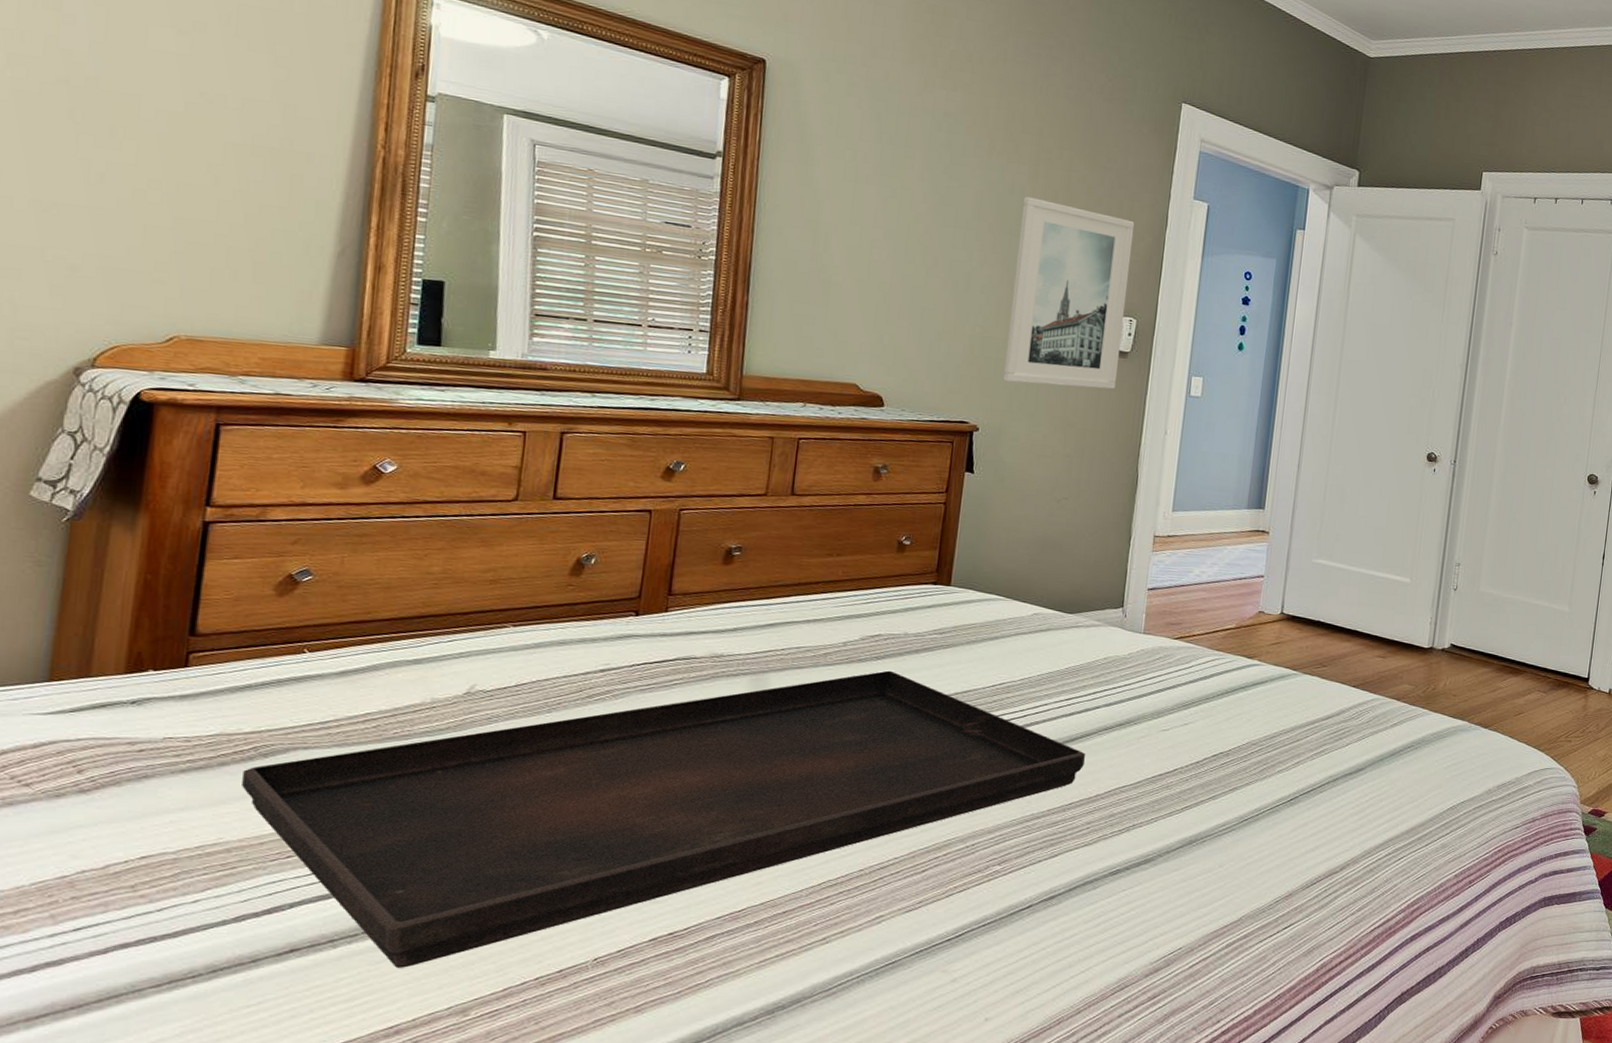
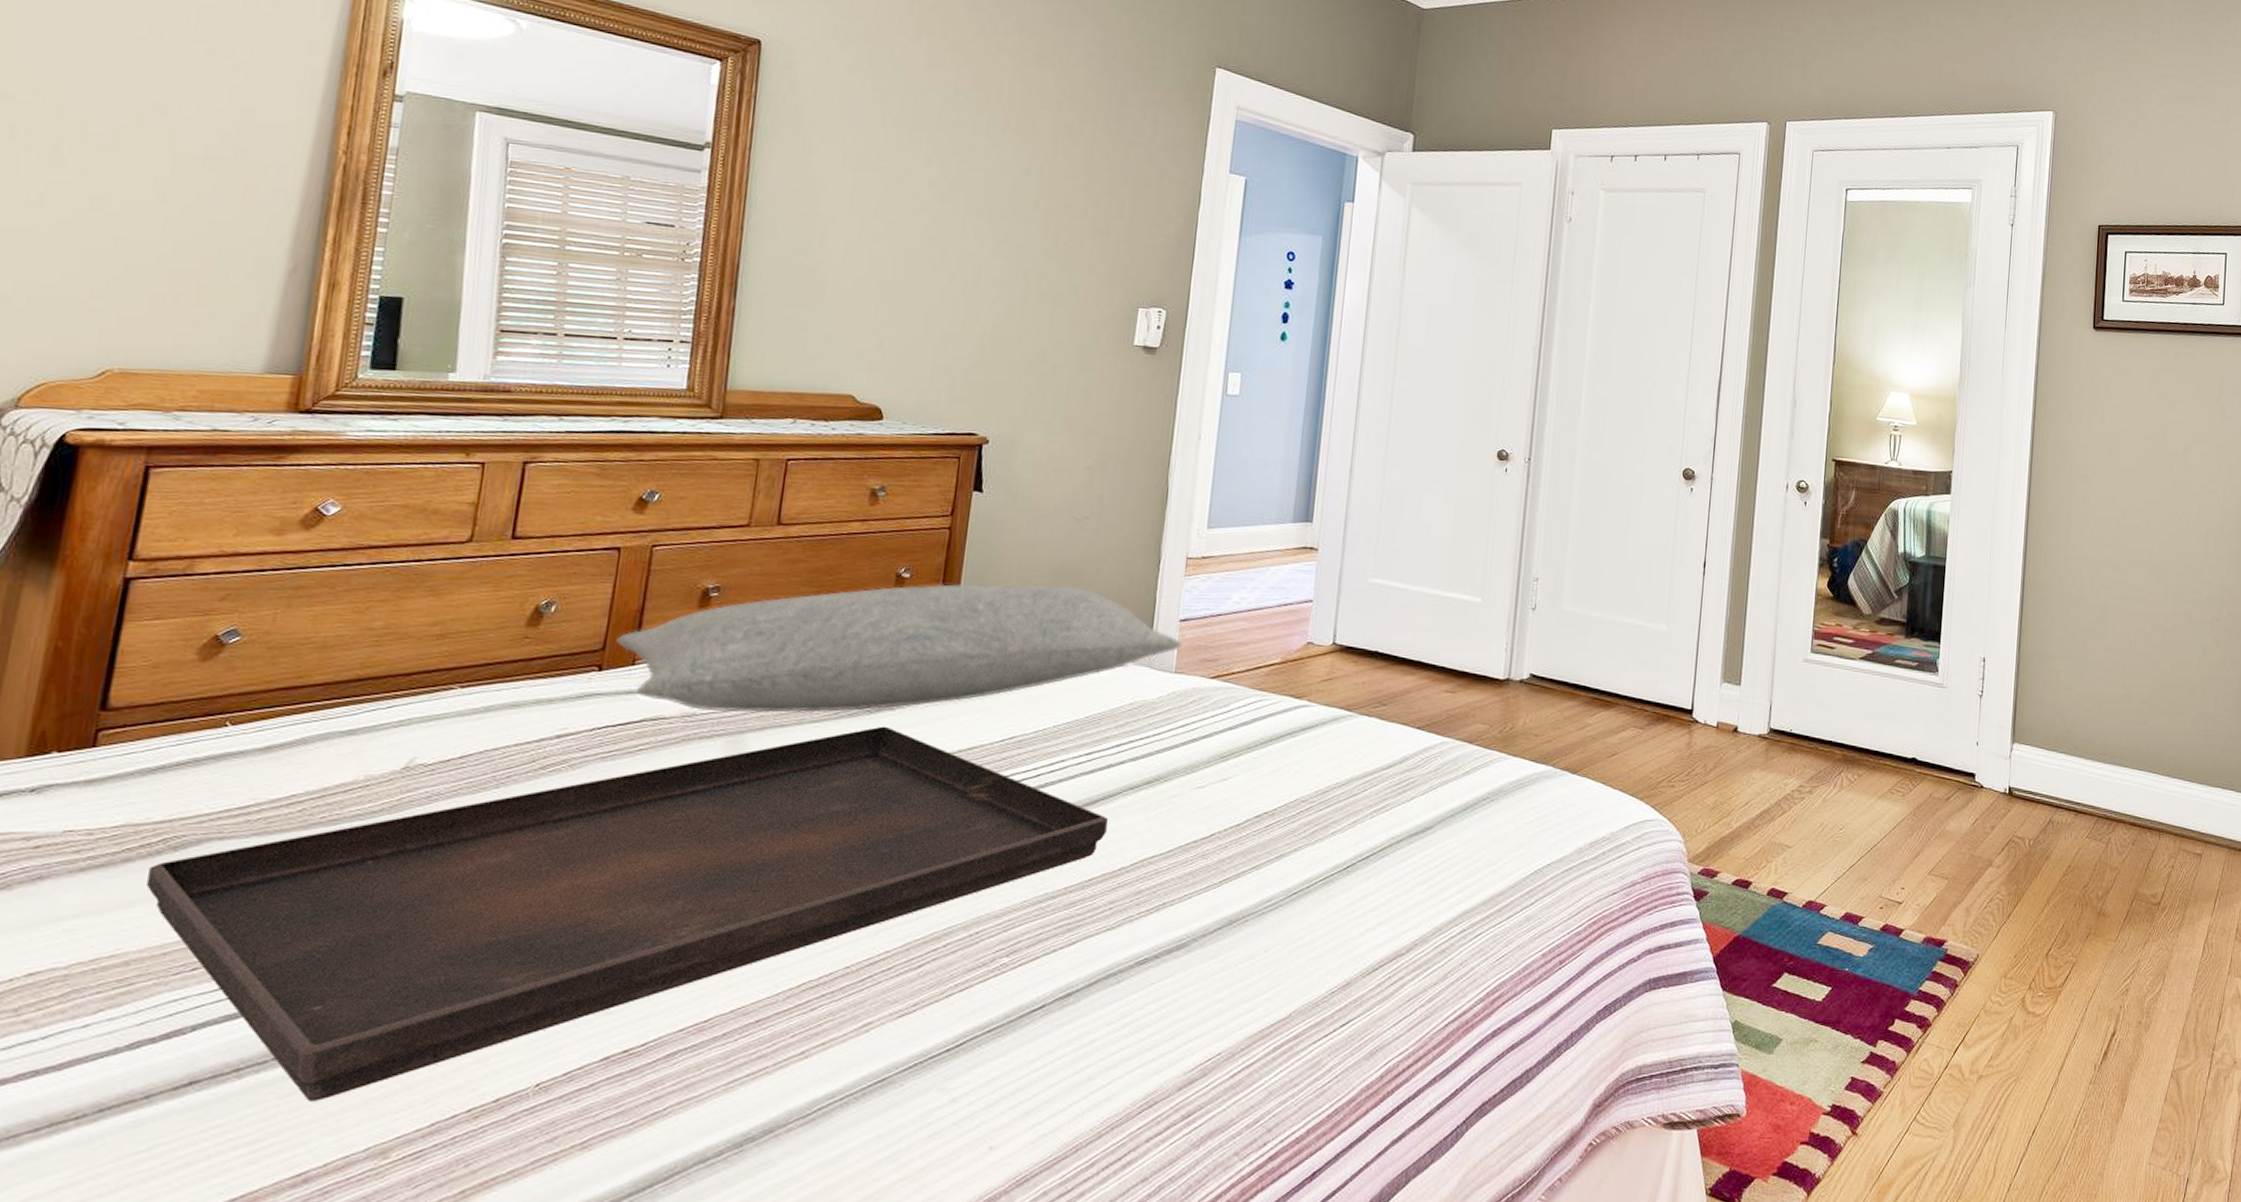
pillow: none [651,551,1150,657] -> present [617,583,1182,713]
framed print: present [1003,196,1135,389] -> none [1017,178,1164,391]

